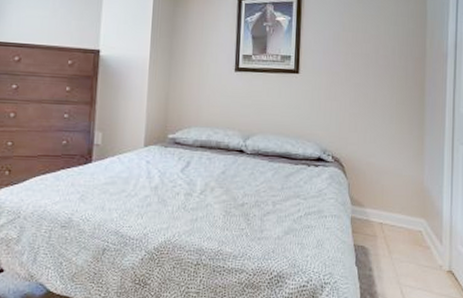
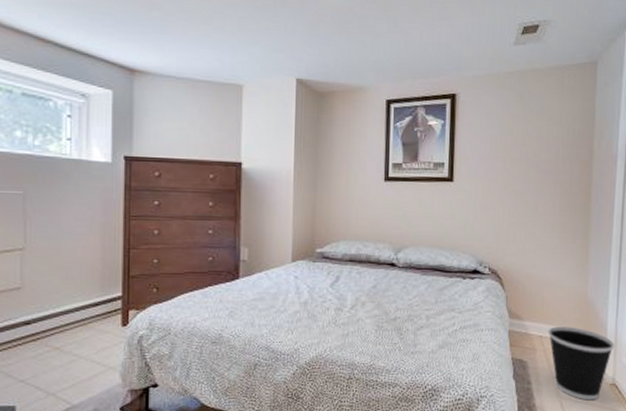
wastebasket: none [387,214,451,288] -> present [547,326,615,401]

